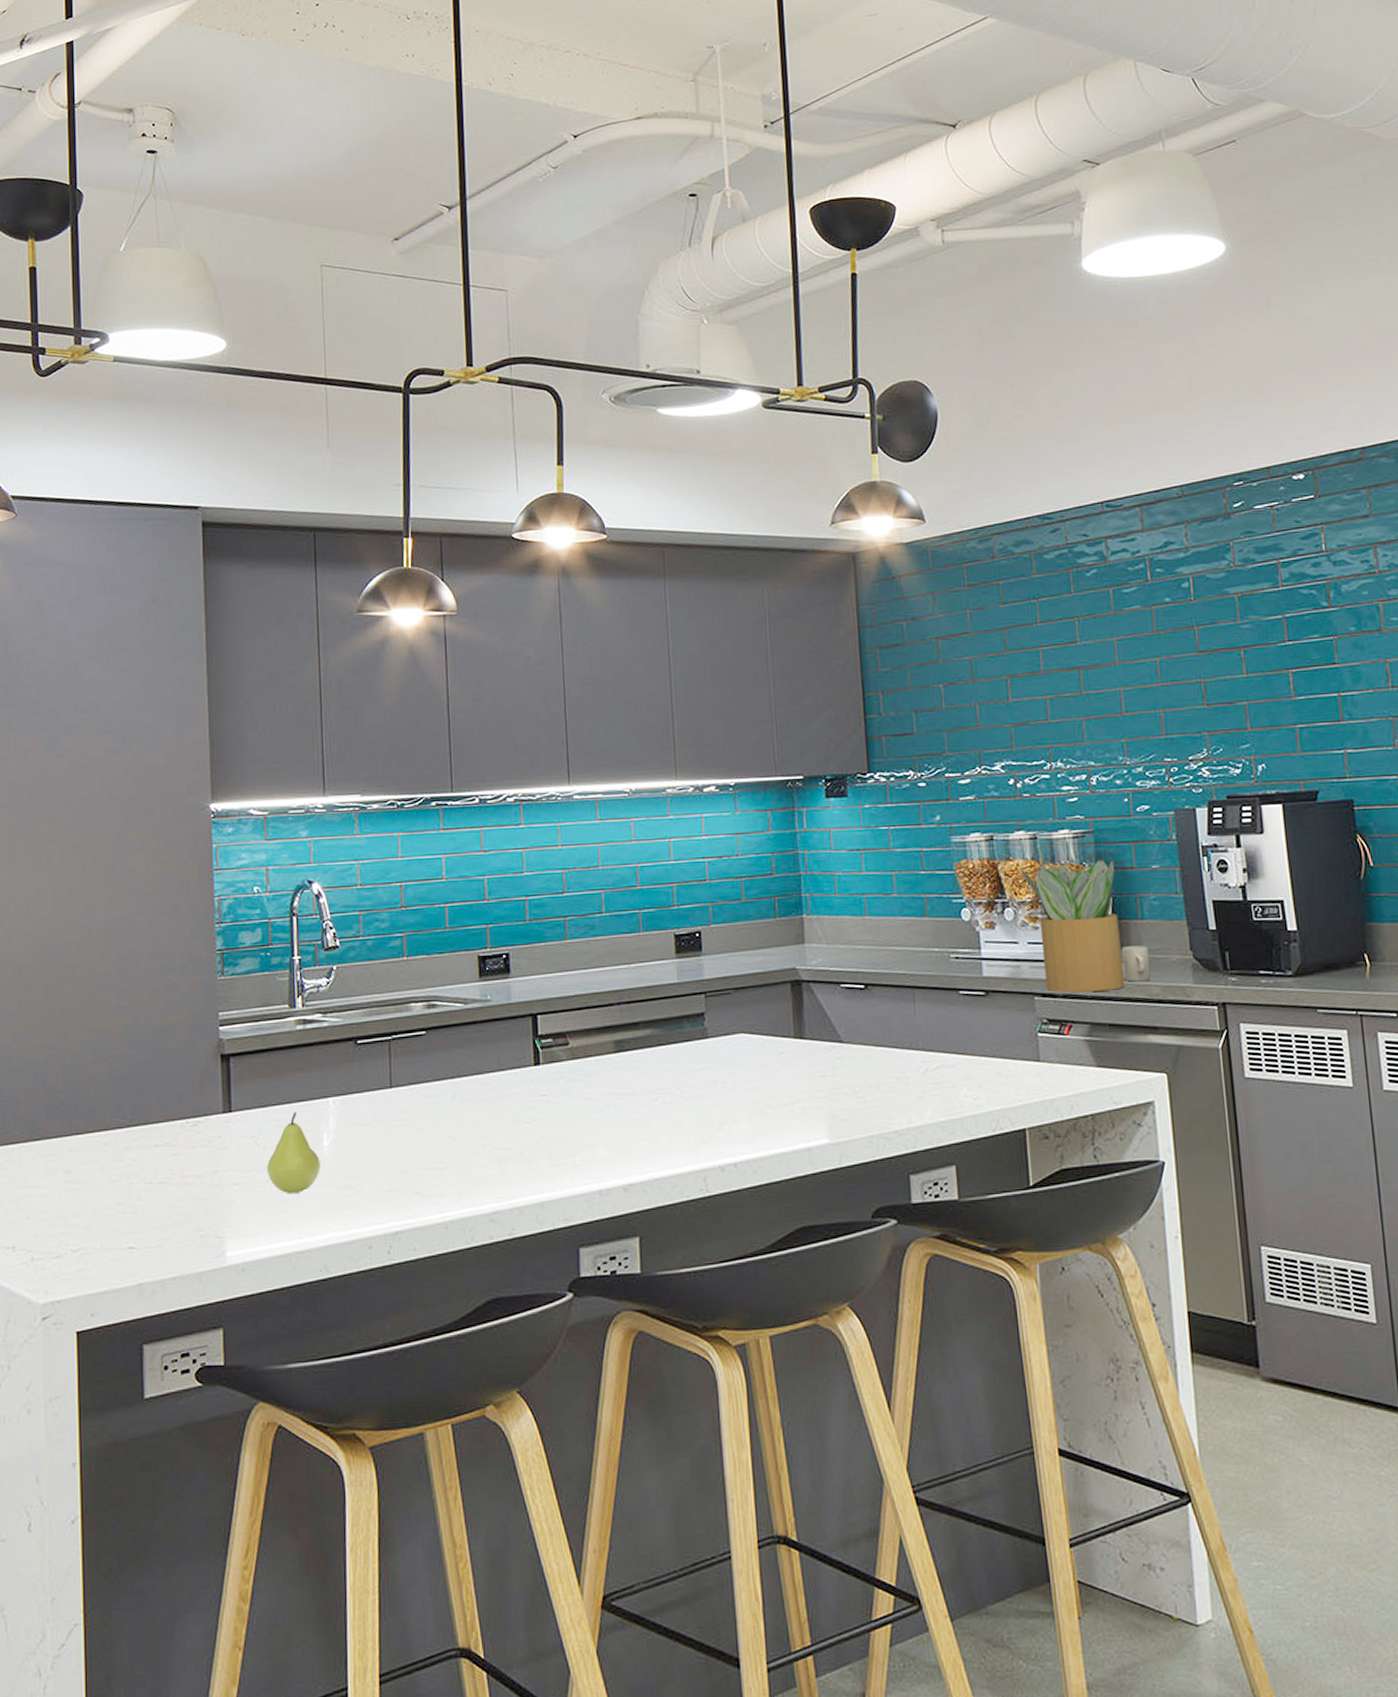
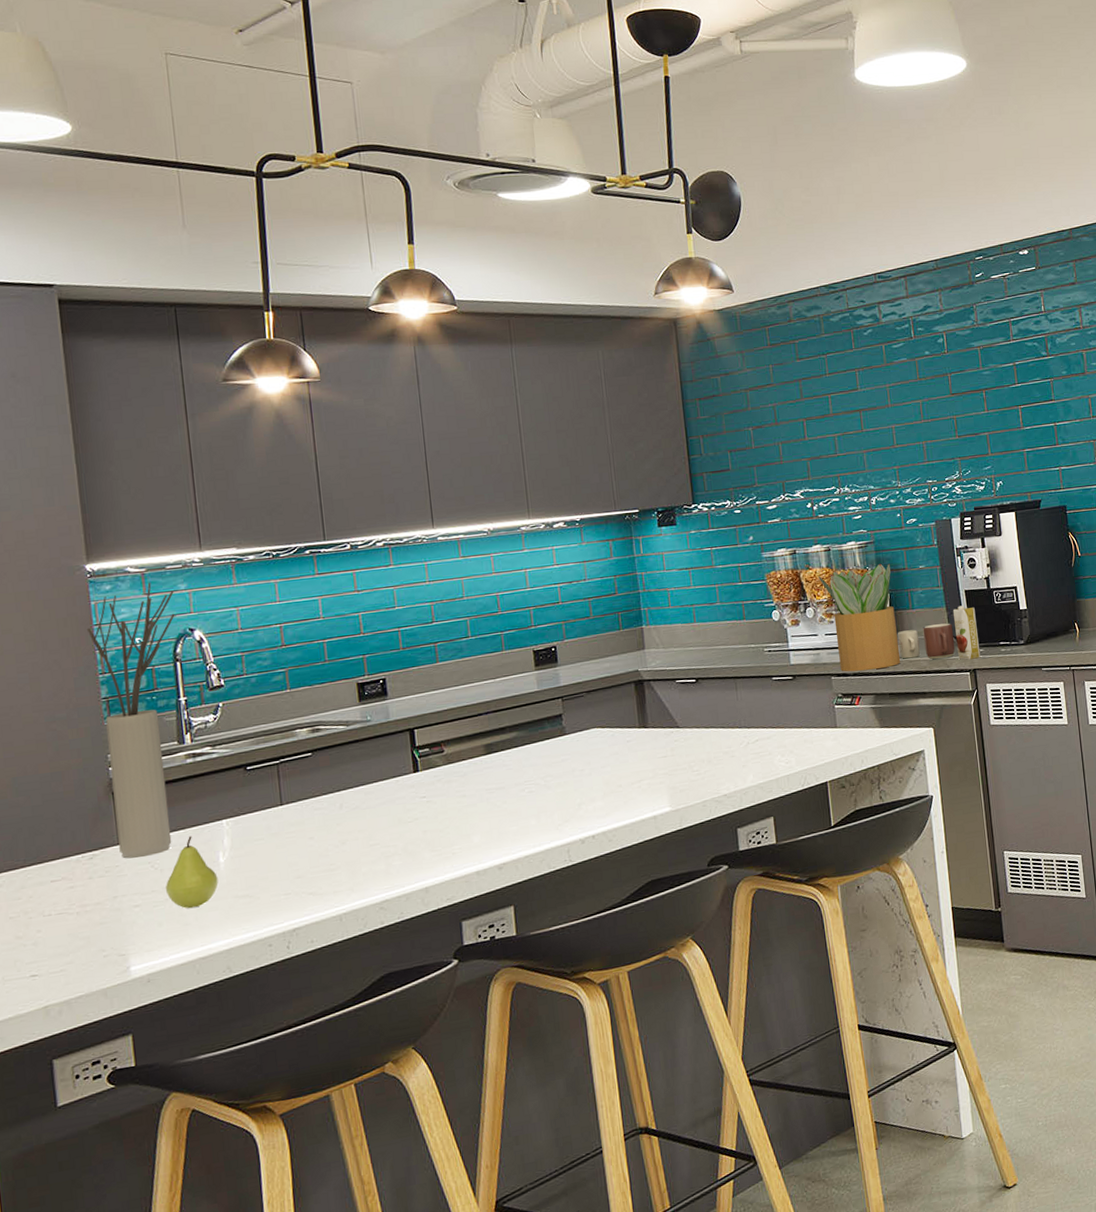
vase: none [206,828,295,1130] -> present [86,583,175,859]
mug: none [1155,940,1198,986] -> present [923,623,955,660]
juice carton: none [1195,919,1233,991] -> present [952,605,981,661]

